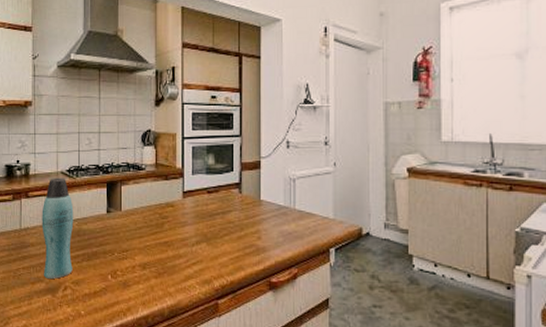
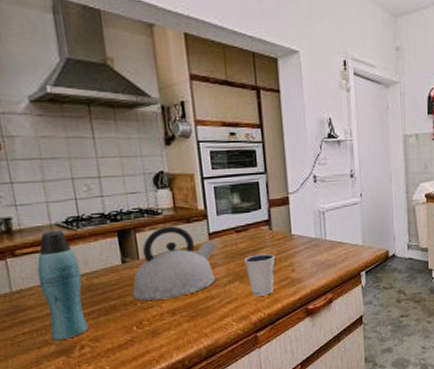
kettle: none [112,181,189,252] -> present [132,226,217,301]
dixie cup: none [212,217,243,261] -> present [243,253,276,297]

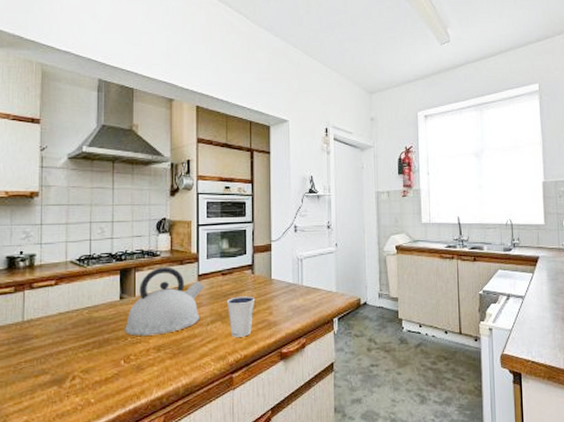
bottle: present [37,230,89,340] -> none [47,267,84,370]

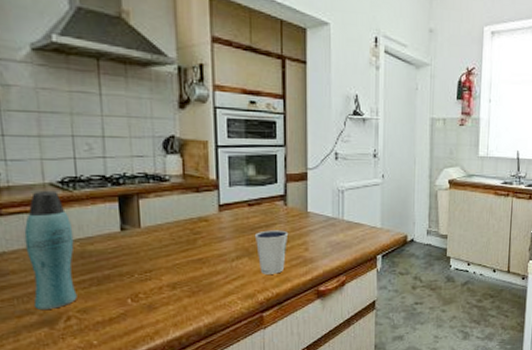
bottle: none [47,267,84,370] -> present [24,190,77,309]
kettle: present [125,267,204,336] -> none [130,194,227,272]

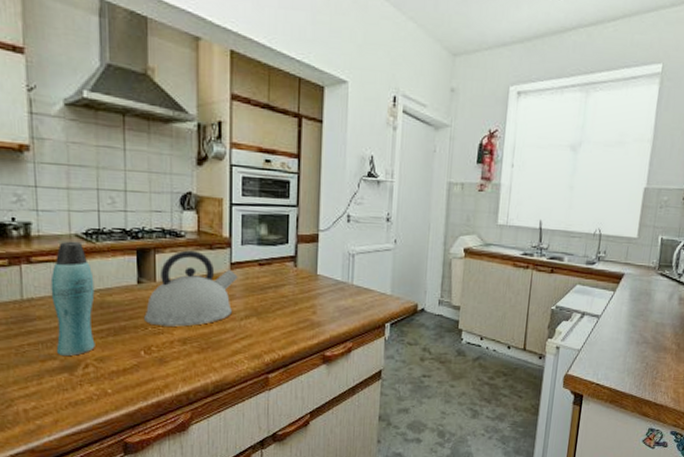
kettle: none [130,194,227,272] -> present [144,250,238,327]
dixie cup: present [254,230,289,274] -> none [263,291,298,336]

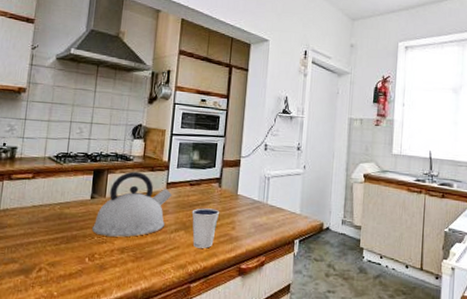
bottle: present [50,241,95,356] -> none [18,162,58,260]
dixie cup: none [263,291,298,336] -> present [191,208,220,249]

